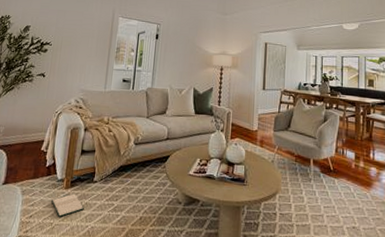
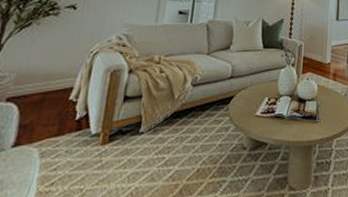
hardback book: present [51,193,84,218] -> none [82,150,126,181]

